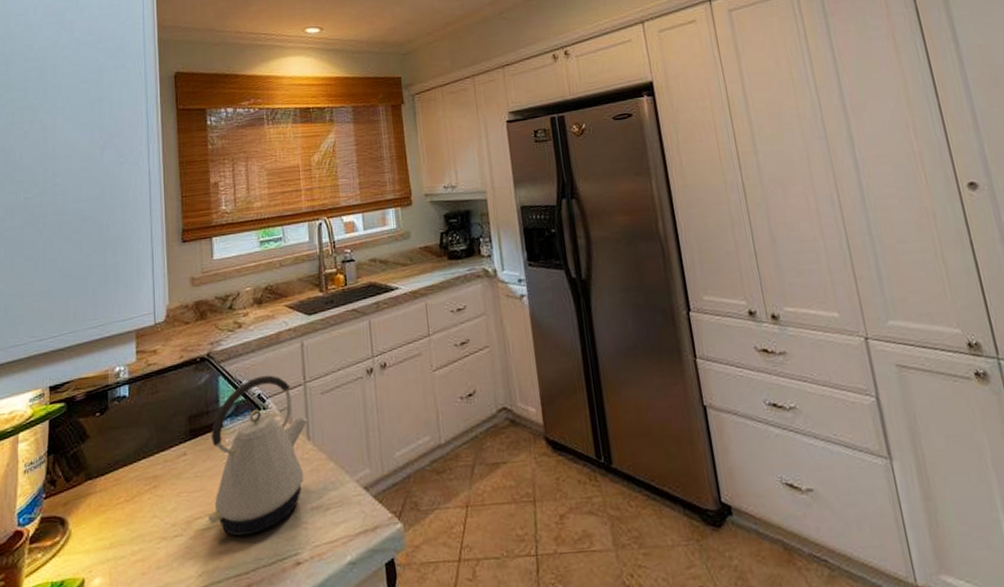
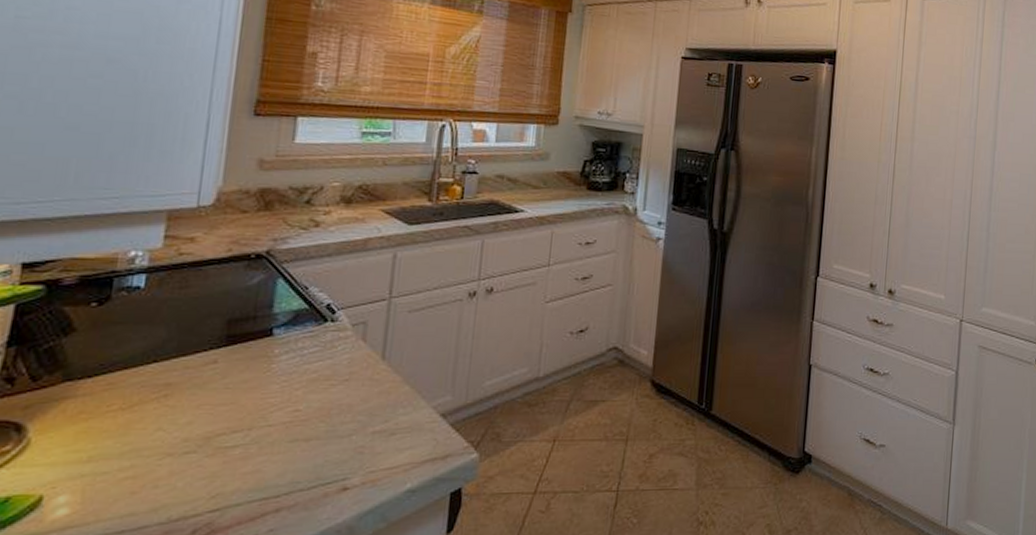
kettle: present [208,375,308,536] -> none [235,284,386,456]

